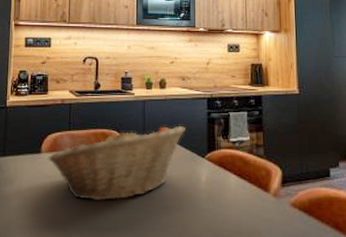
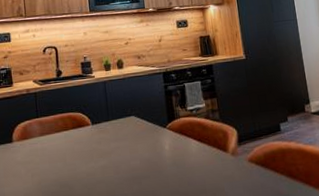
fruit basket: present [48,126,185,201] -> none [20,101,146,181]

